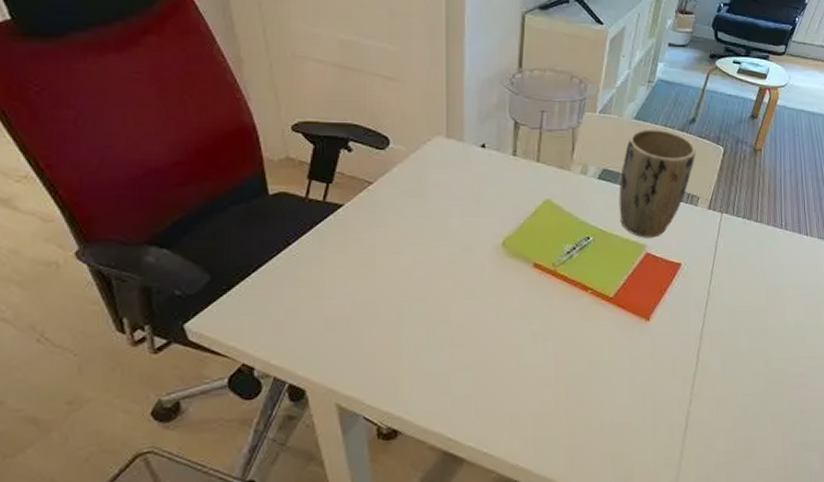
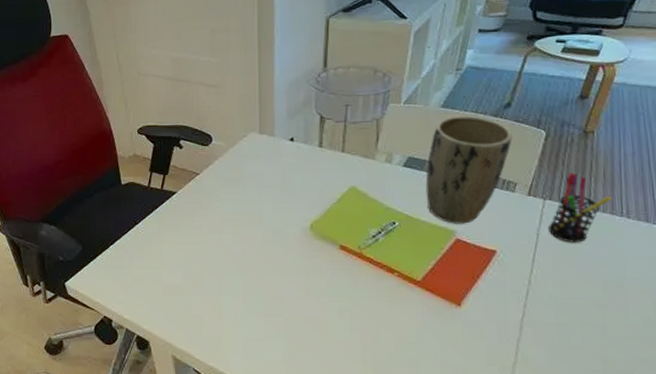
pen holder: none [725,188,775,254] -> present [548,173,613,243]

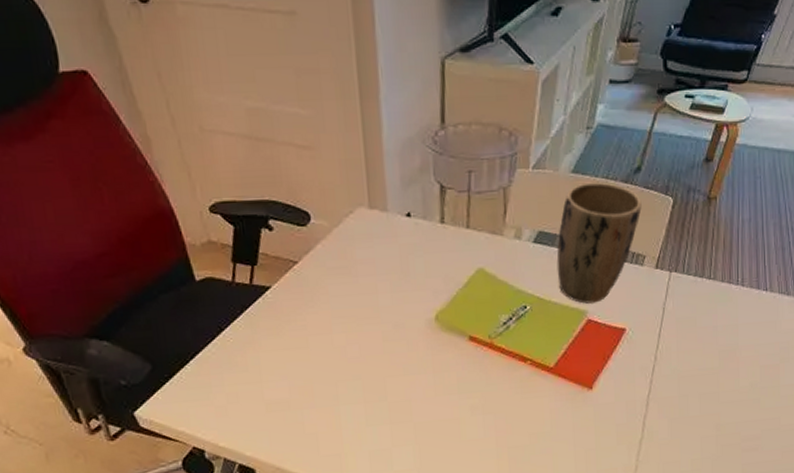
pen holder: present [548,173,613,243] -> none [673,242,731,315]

